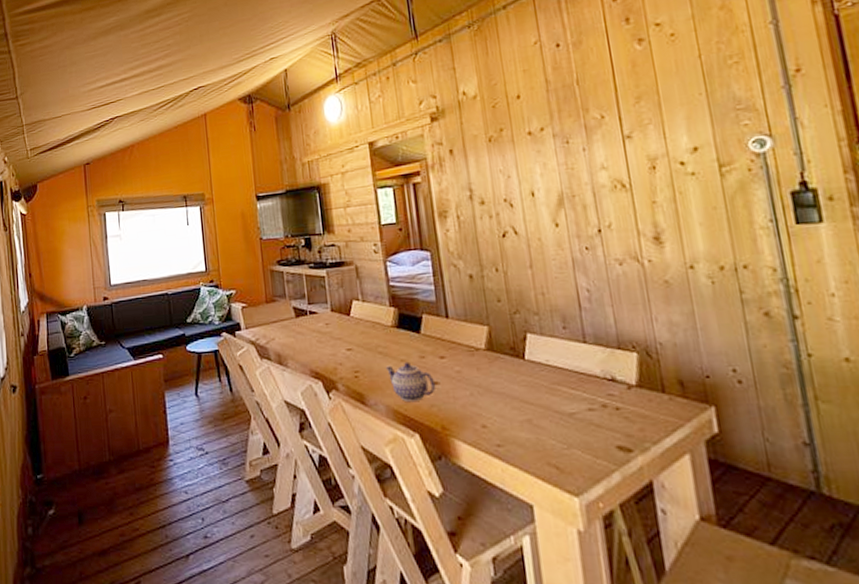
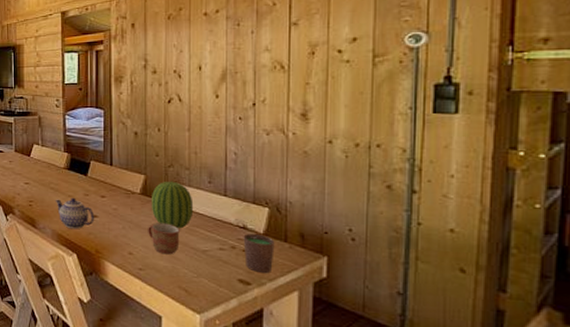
fruit: none [499,330,552,389] -> present [151,181,194,229]
mug: none [500,383,541,423] -> present [148,223,180,255]
cup: none [613,386,654,434] -> present [243,234,275,273]

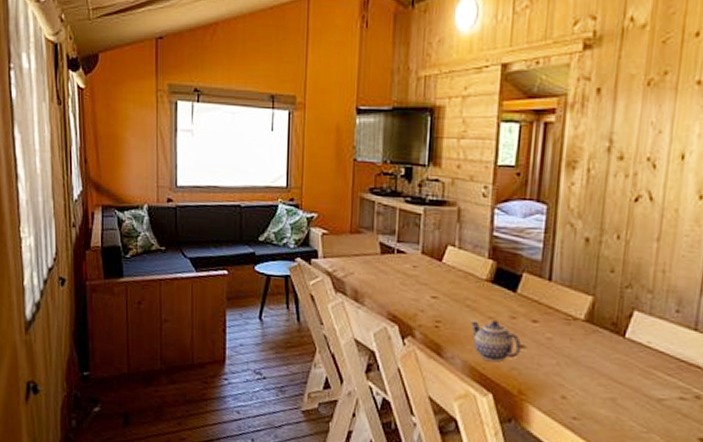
mug: present [148,223,180,255] -> none [589,360,631,402]
fruit: present [151,181,194,229] -> none [597,306,654,370]

